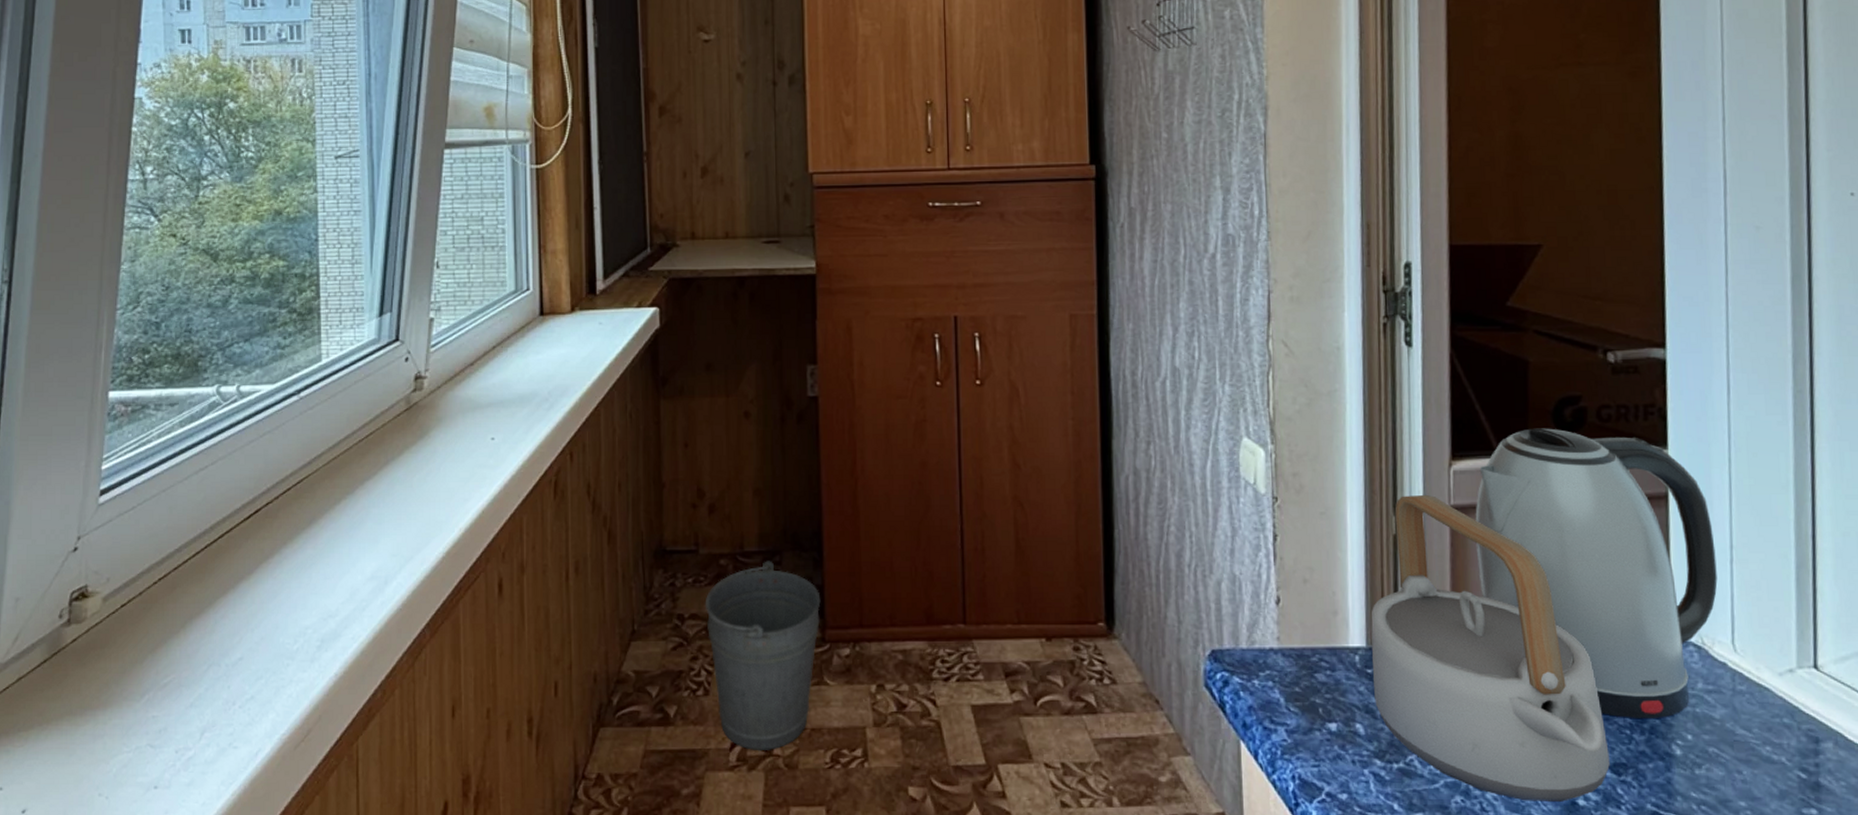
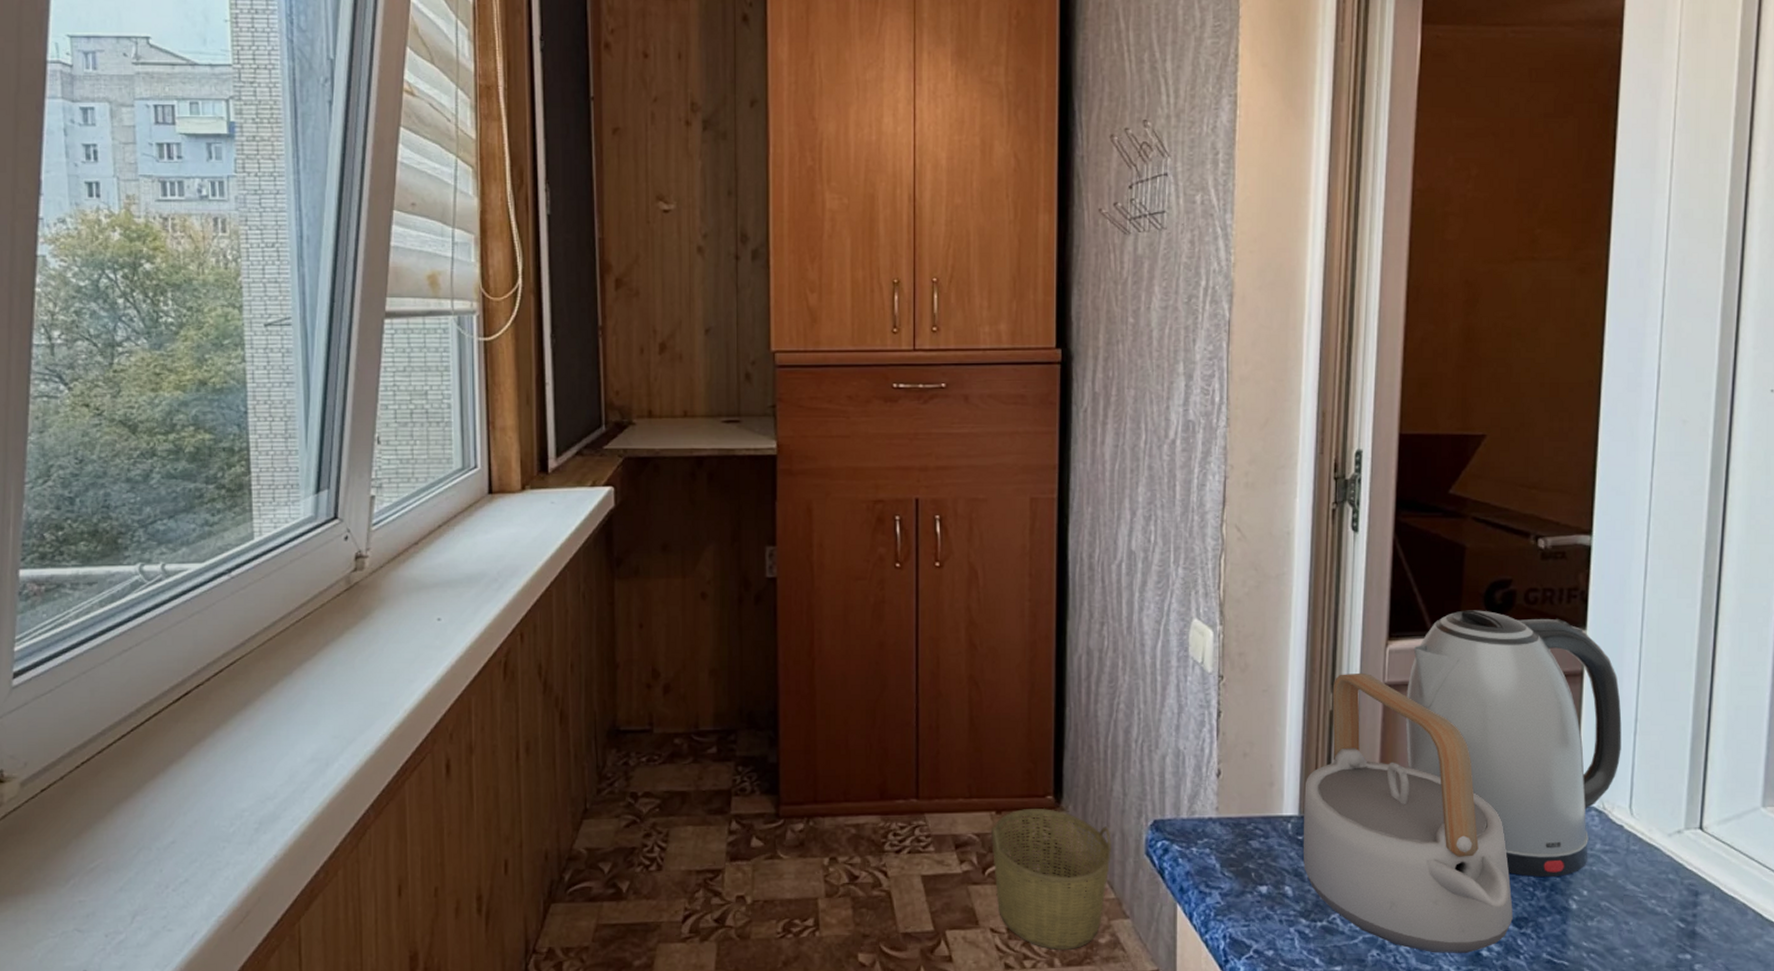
bucket: present [705,560,821,752] -> none [658,739,776,923]
basket: none [1041,636,1168,788] -> present [990,809,1111,950]

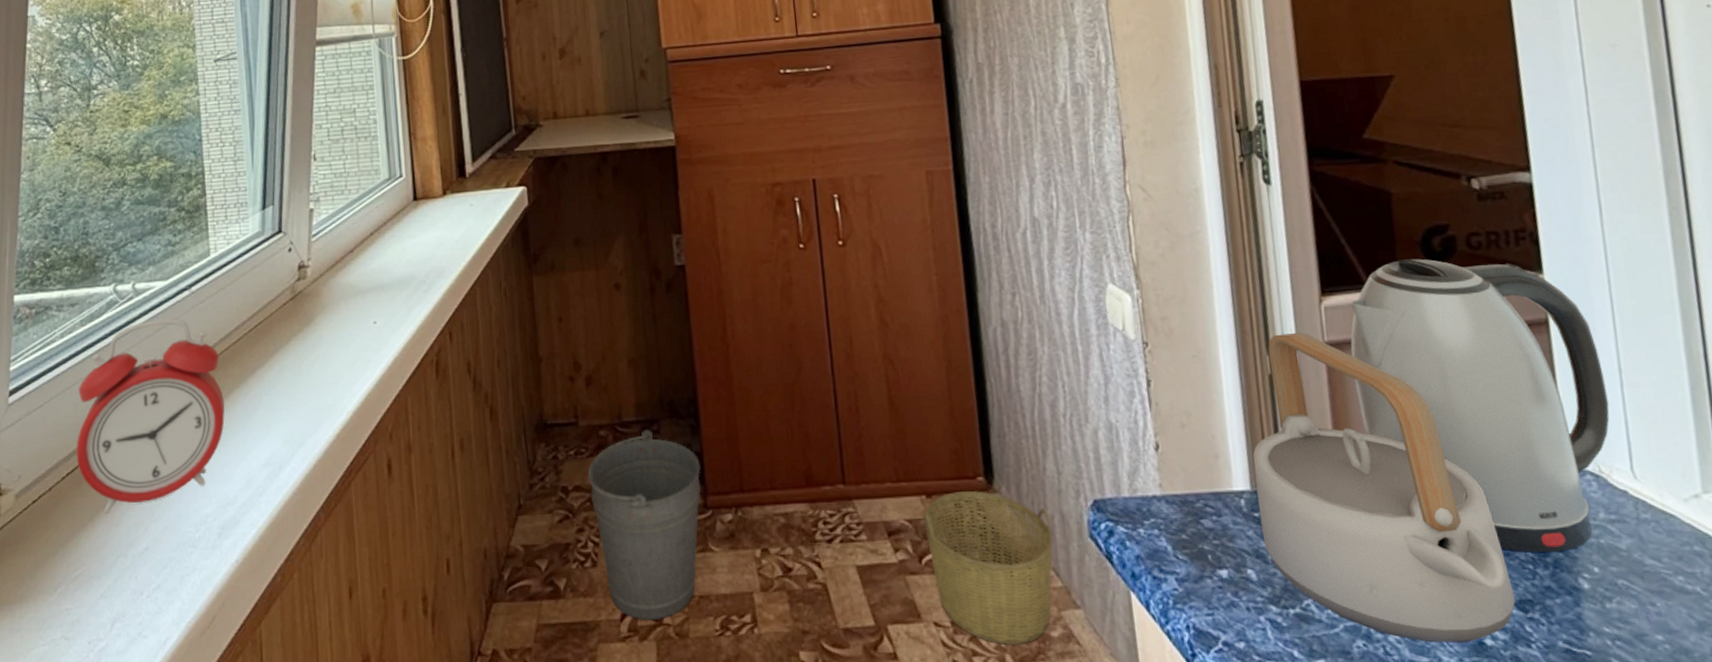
alarm clock: none [93,603,266,805] -> present [76,318,225,514]
bucket: none [658,739,776,923] -> present [587,429,701,621]

